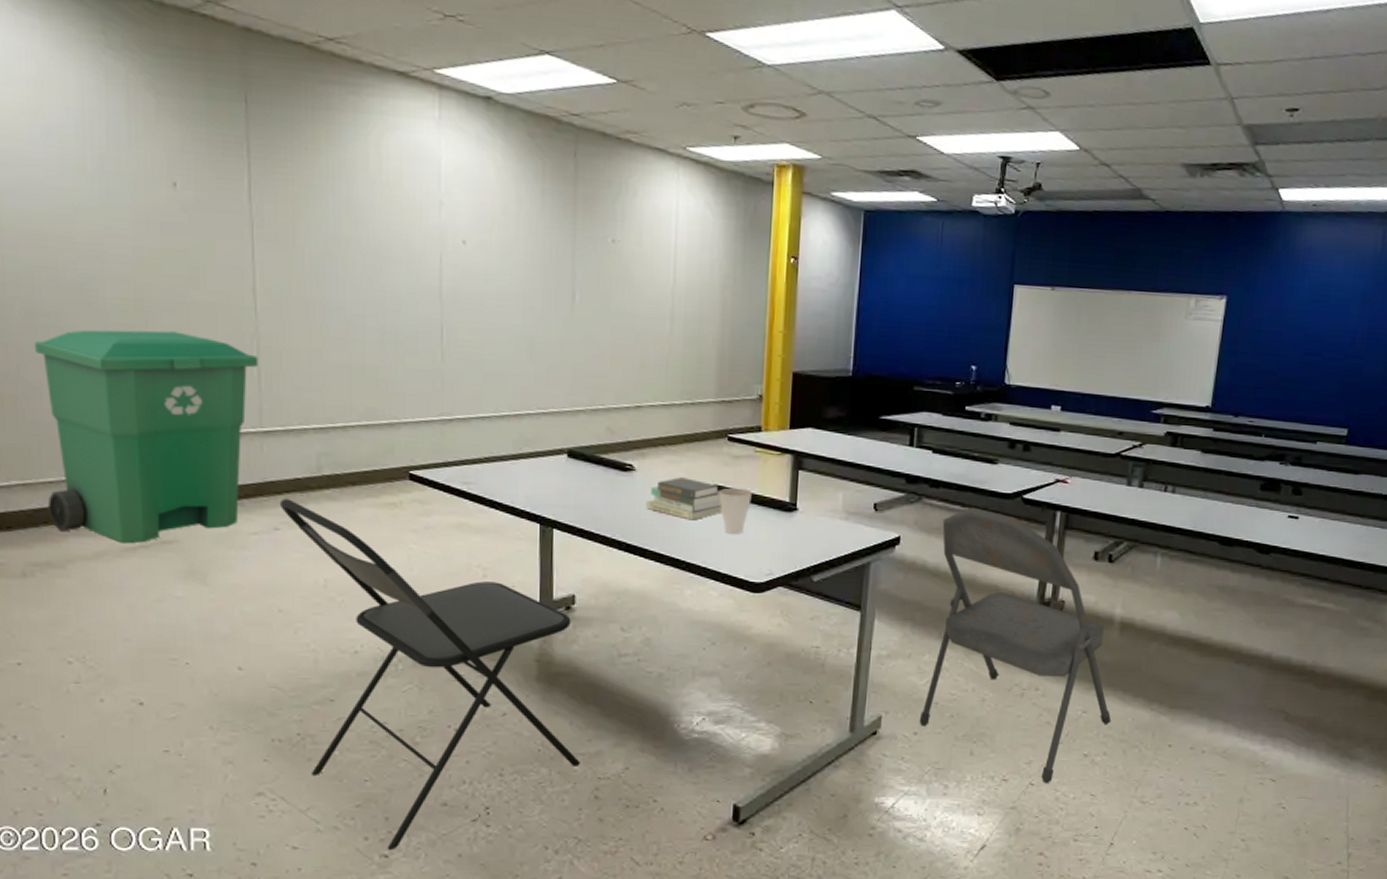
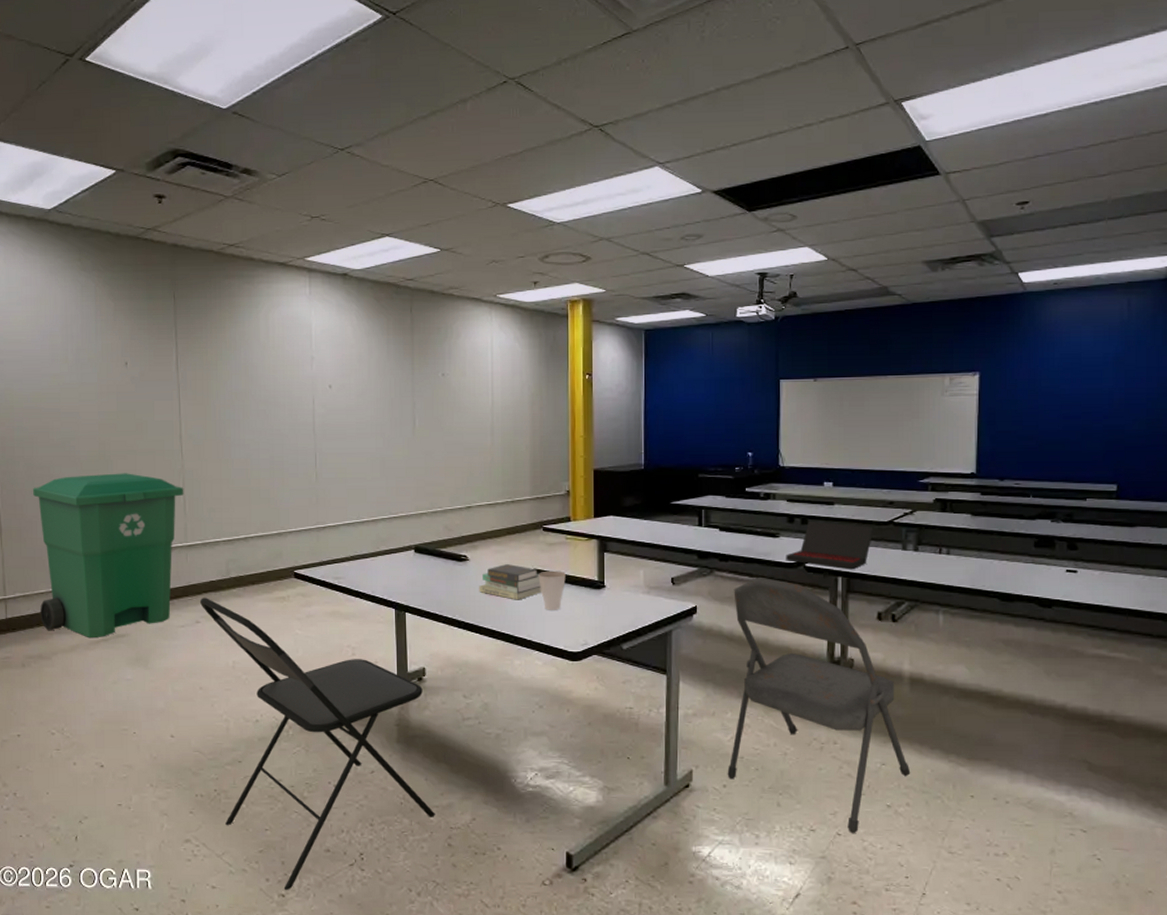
laptop: none [1003,447,1100,505] -> present [786,521,874,570]

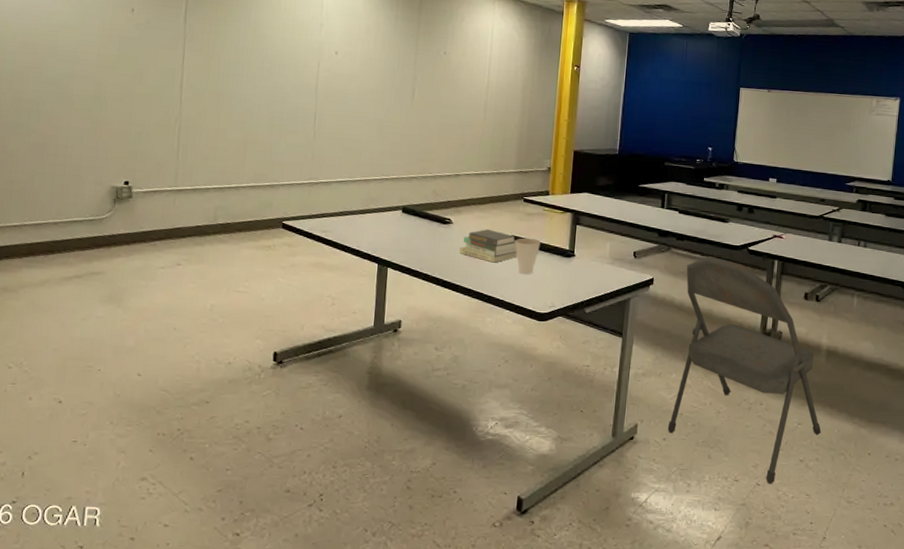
recycling bin: present [33,473,184,638] -> none [10,113,179,274]
folding chair: present [200,598,435,890] -> none [183,241,398,529]
laptop: present [786,521,874,570] -> none [733,210,807,255]

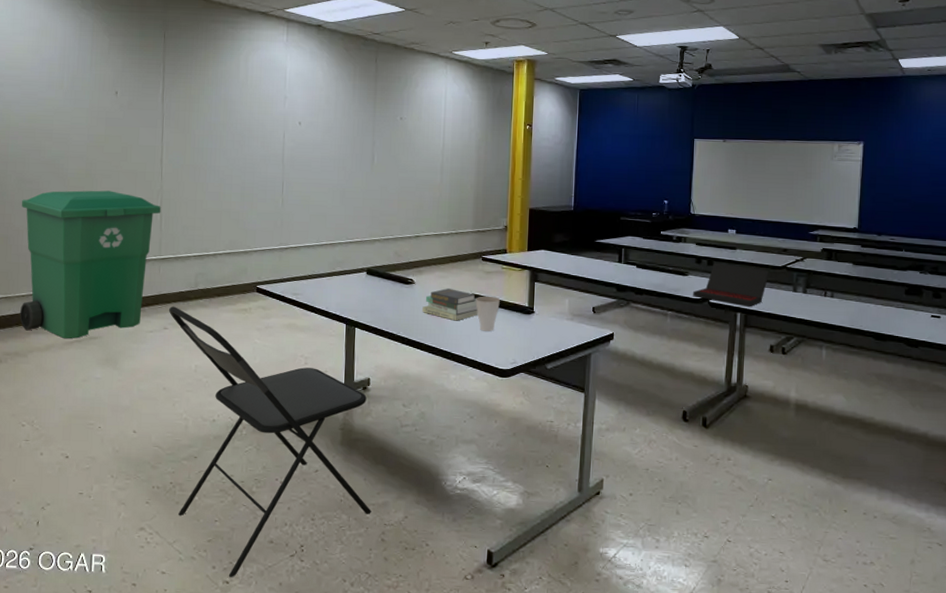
recycling bin: none [10,113,179,274] -> present [20,190,162,339]
folding chair: none [183,241,398,529] -> present [169,306,371,577]
folding chair: present [667,255,822,485] -> none [633,309,793,541]
laptop: none [733,210,807,255] -> present [693,262,769,307]

